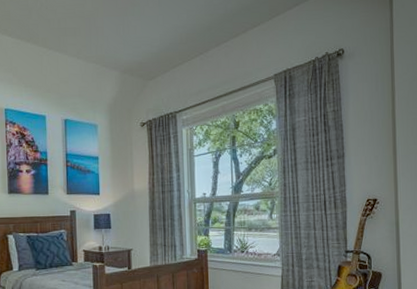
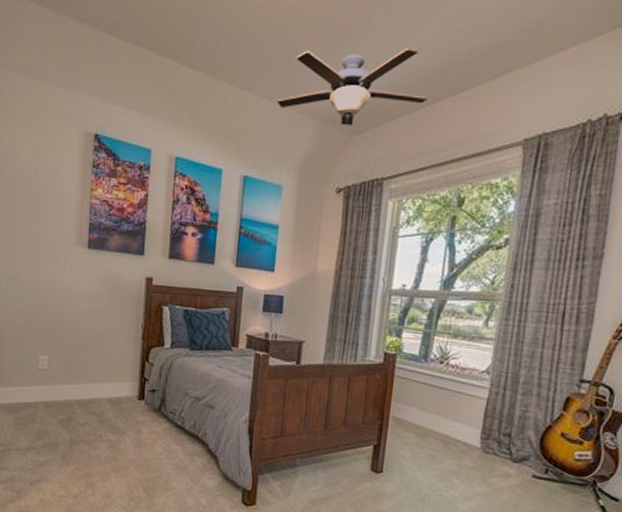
ceiling fan: none [84,12,200,87] -> present [277,48,428,142]

